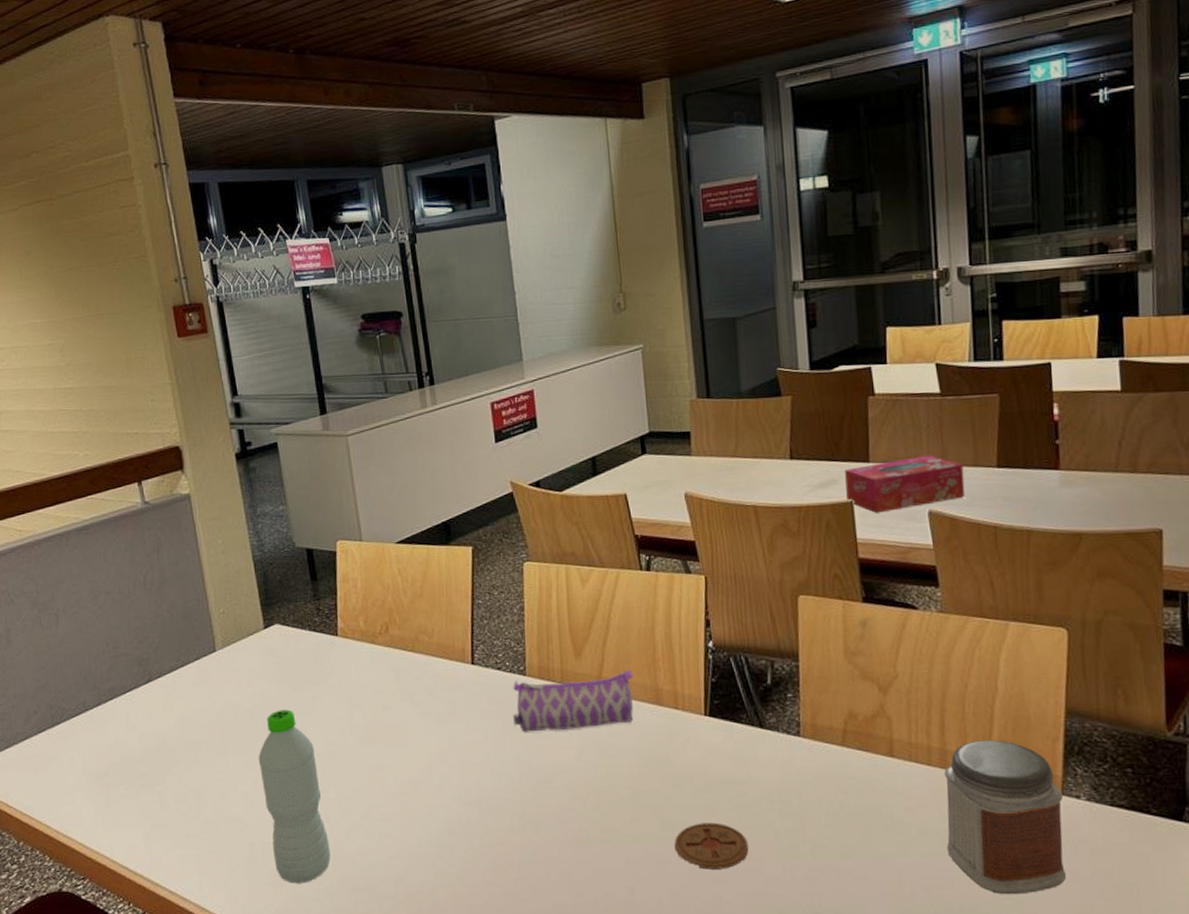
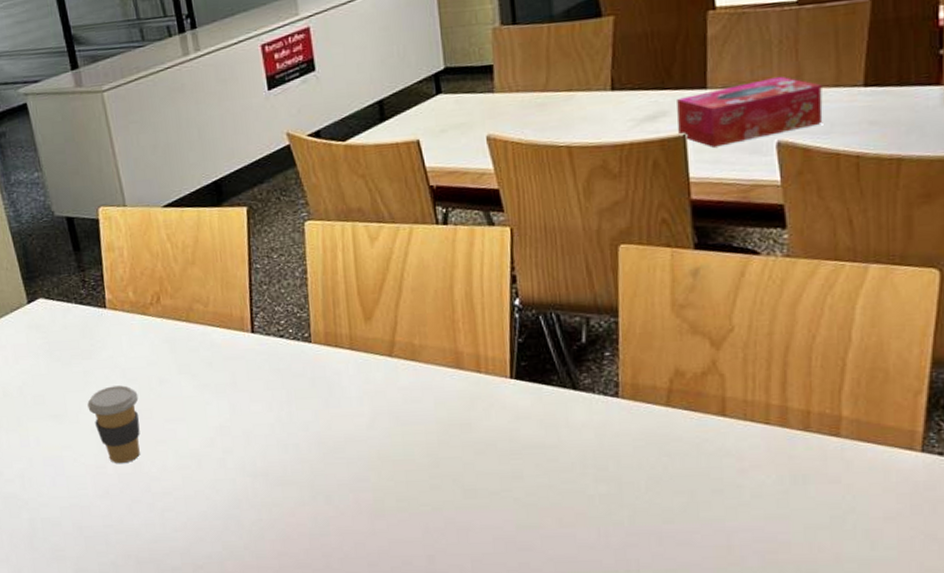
water bottle: present [258,709,330,884] -> none [31,386,113,558]
coffee cup: none [314,711,363,788] -> present [87,385,140,463]
pencil case: present [513,670,634,732] -> none [297,333,431,402]
coaster: present [674,822,749,870] -> none [477,489,560,537]
jar: present [944,739,1067,895] -> none [783,394,922,558]

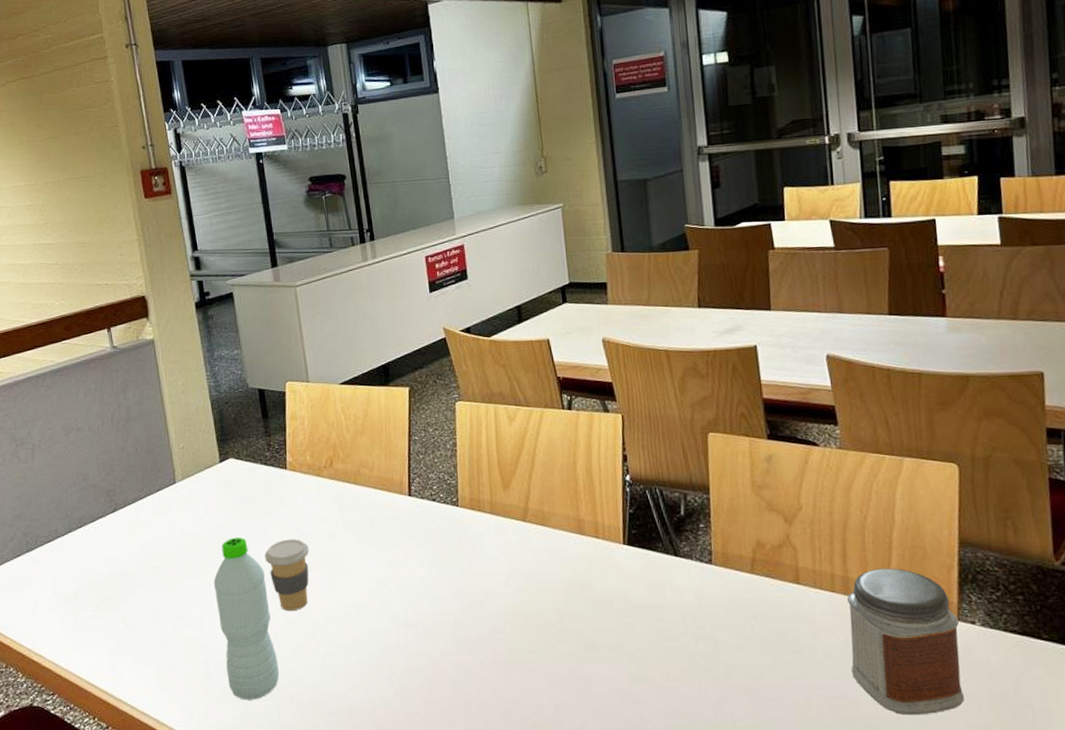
water bottle: none [31,386,113,558] -> present [213,537,279,700]
tissue box: present [677,76,823,147] -> none [748,303,860,357]
jar: none [783,394,922,558] -> present [846,568,965,716]

